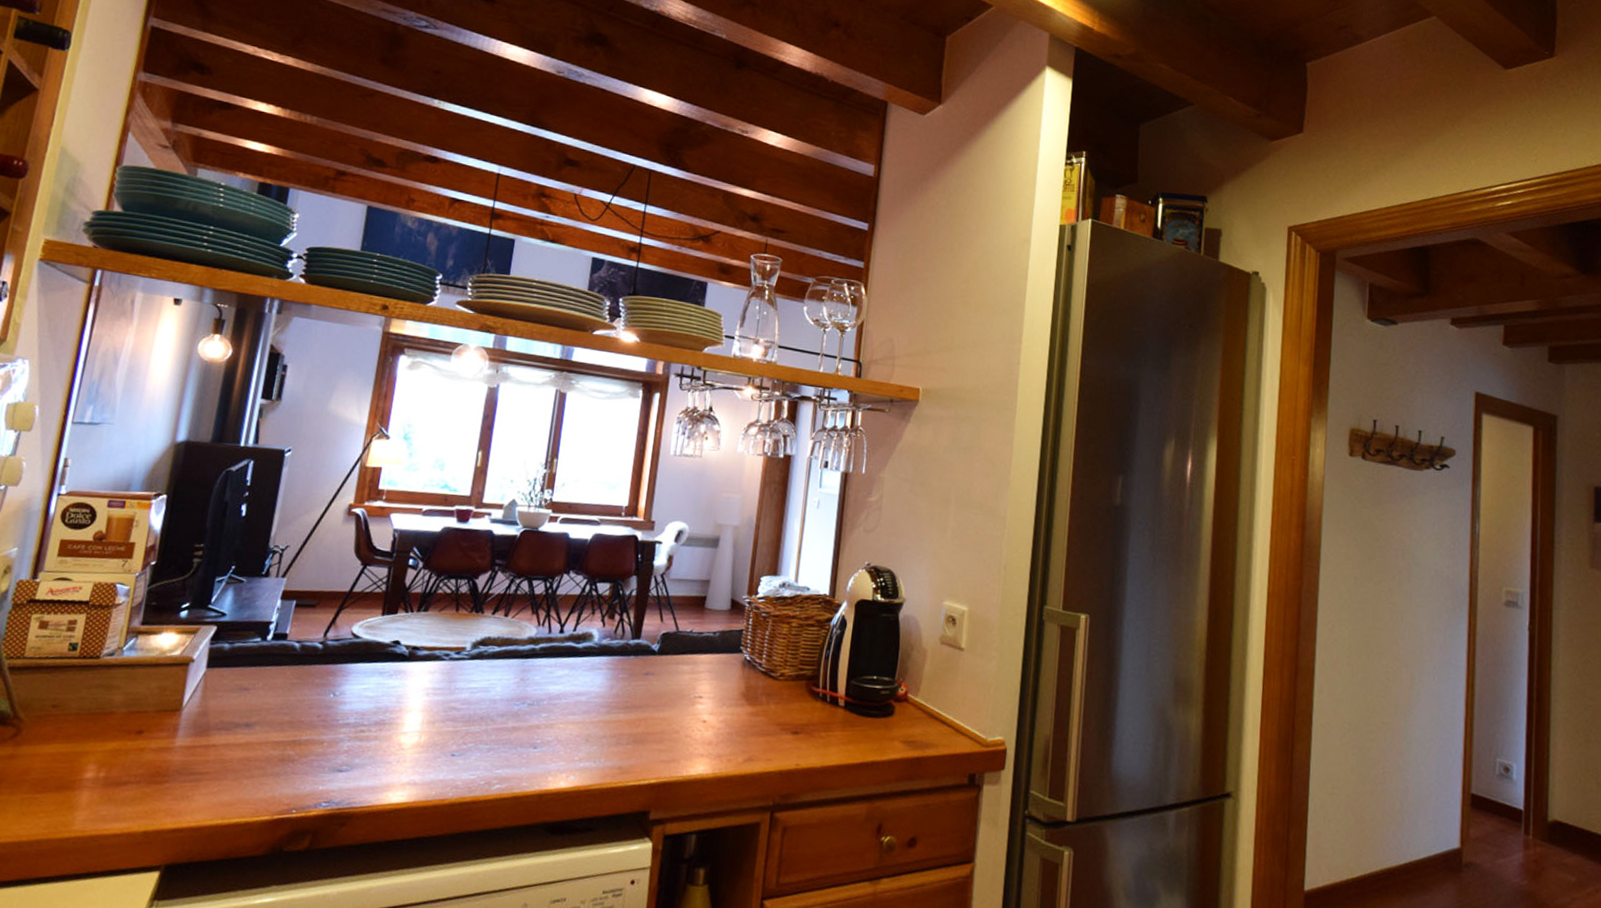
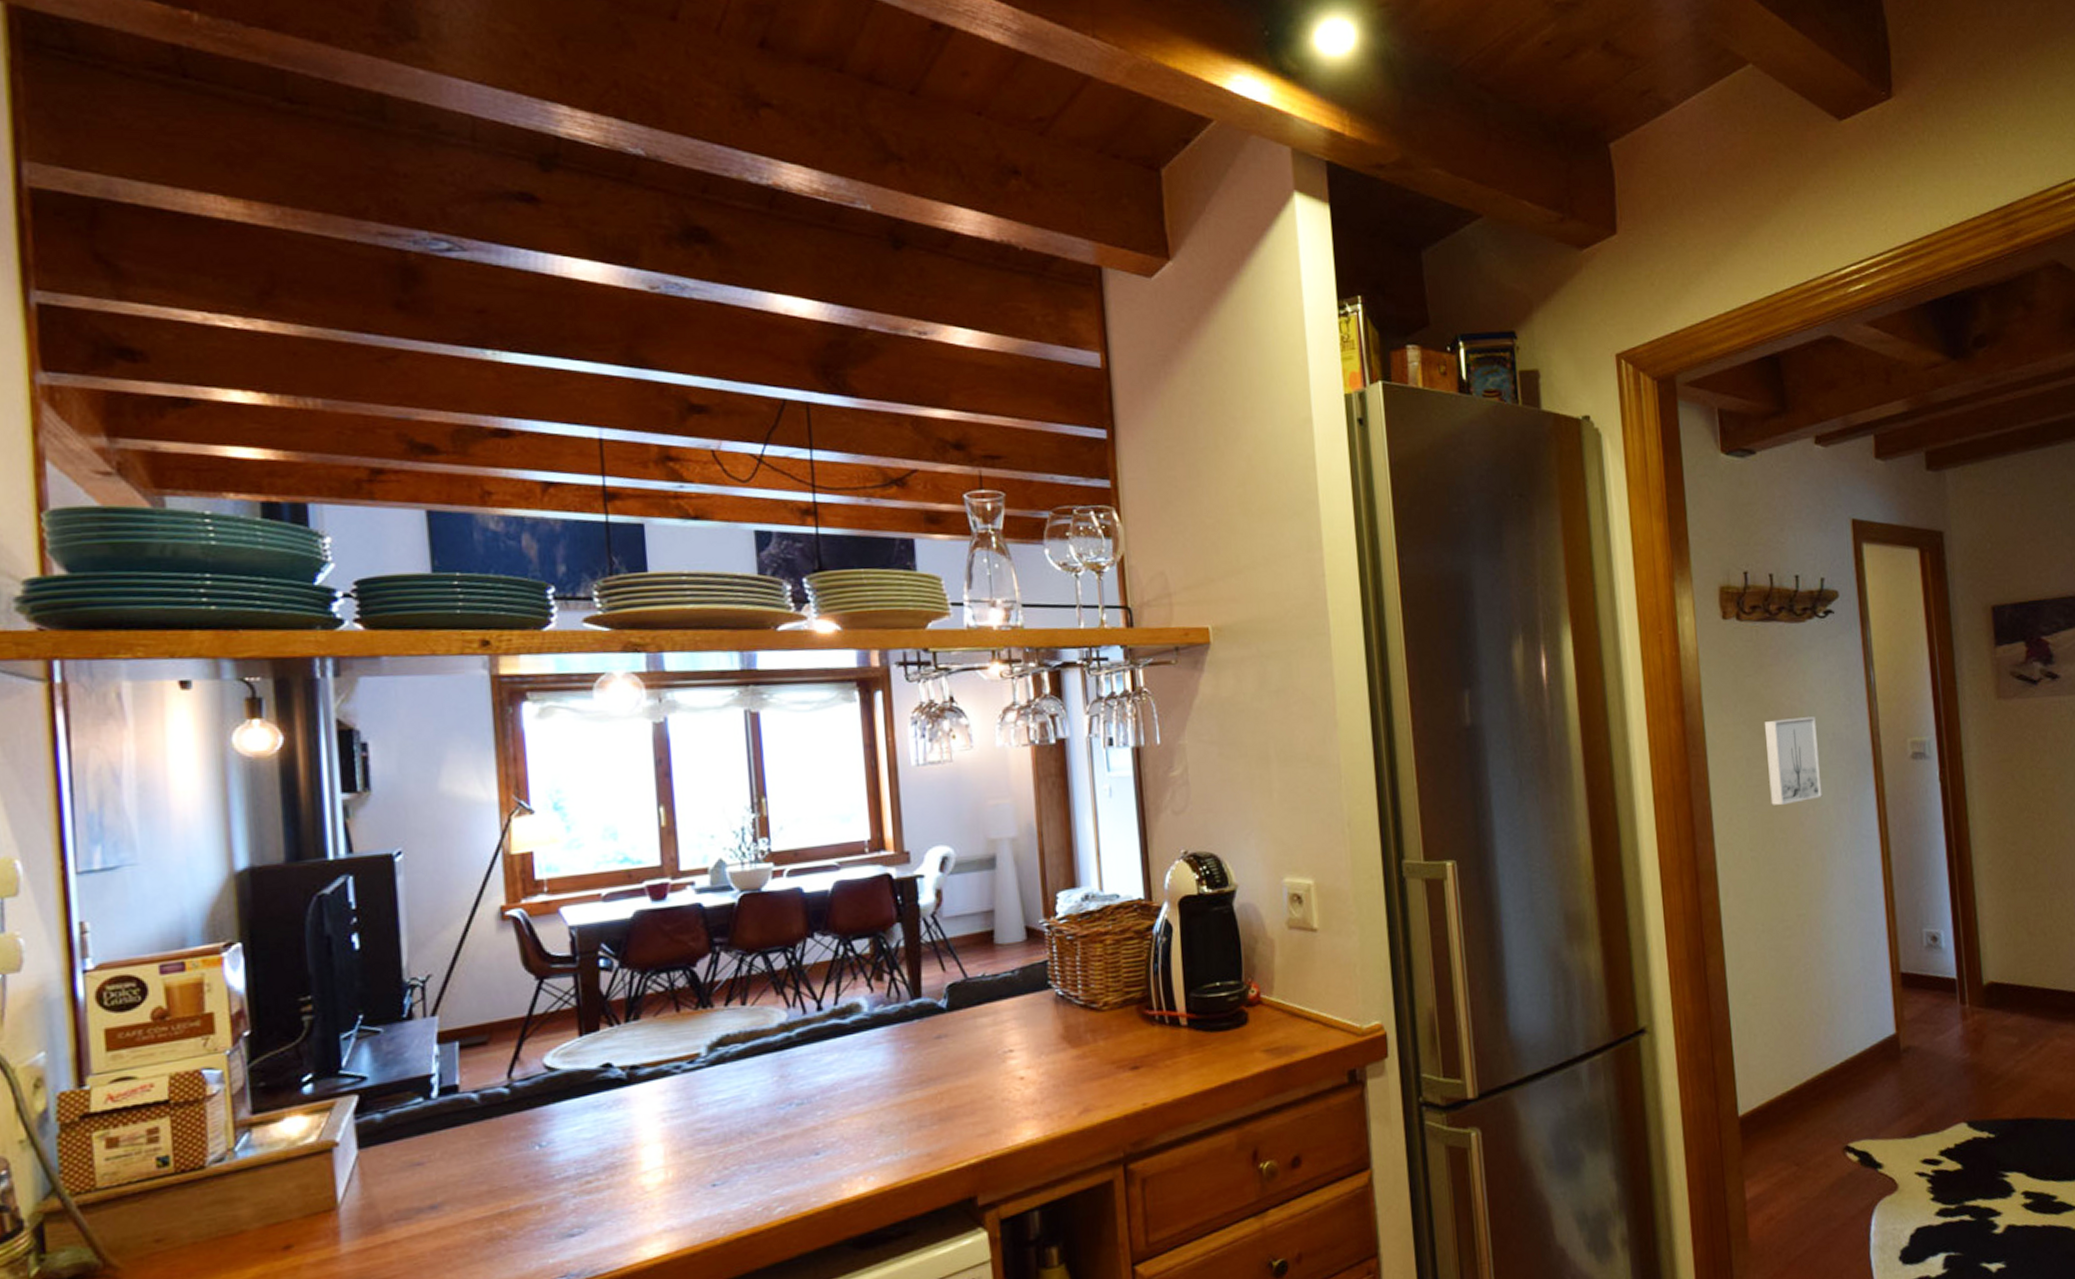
wall art: none [1371,548,1421,624] -> present [1764,716,1822,805]

